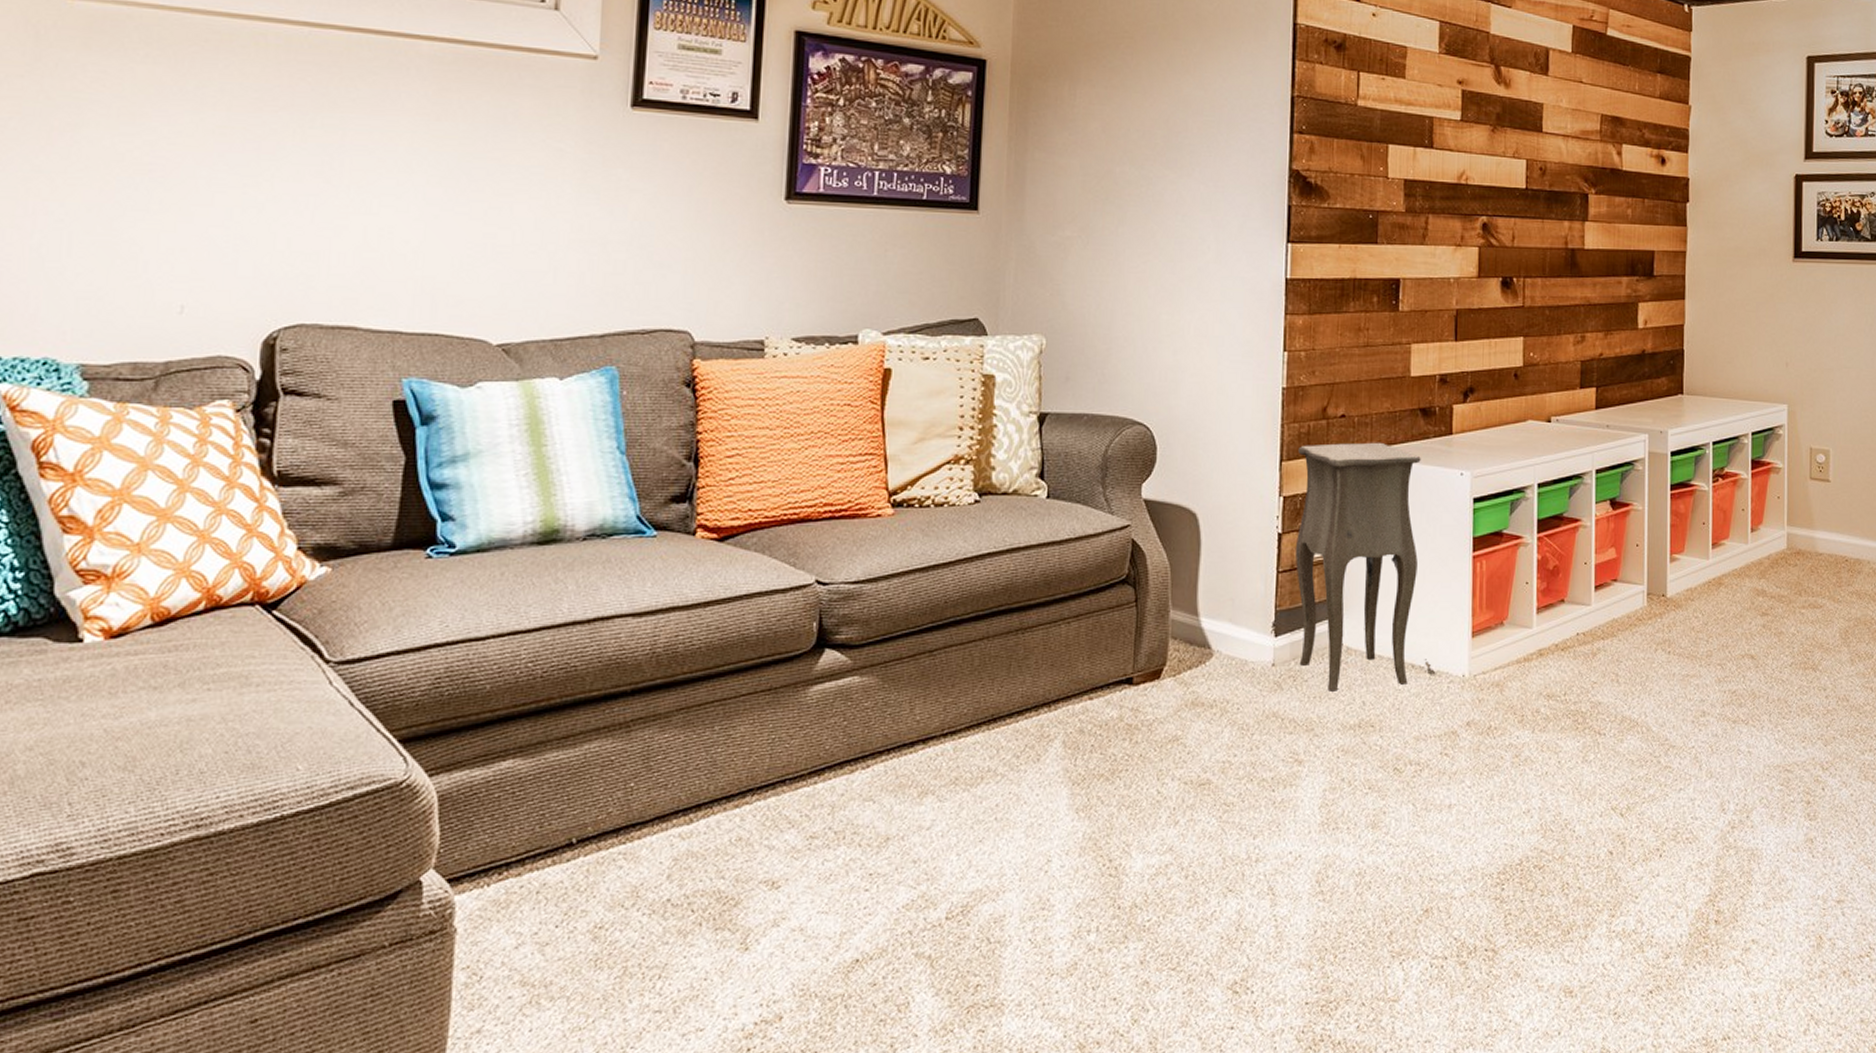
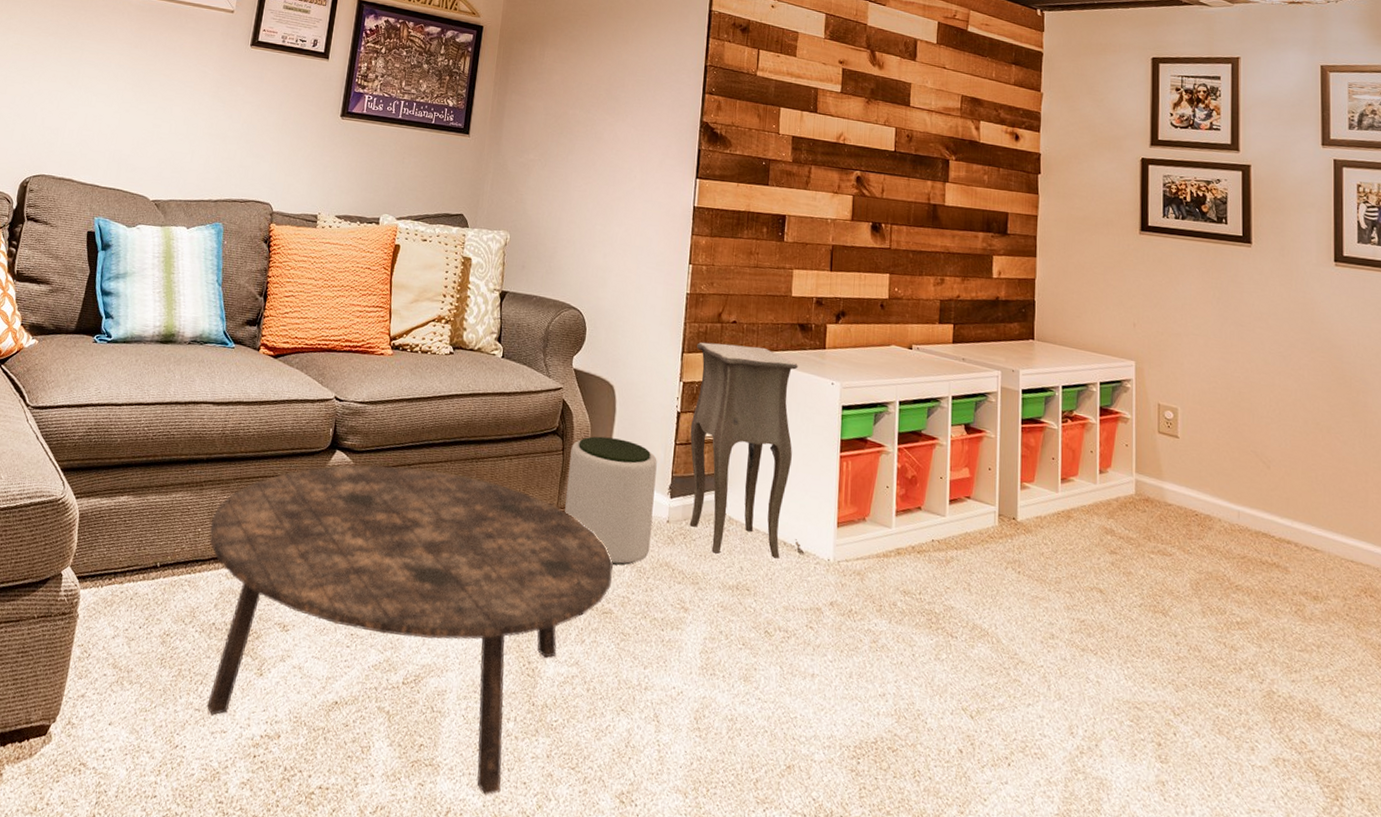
coffee table: none [648,652,1208,1024] -> present [207,464,613,796]
plant pot: none [1143,576,1256,726] -> present [565,436,657,565]

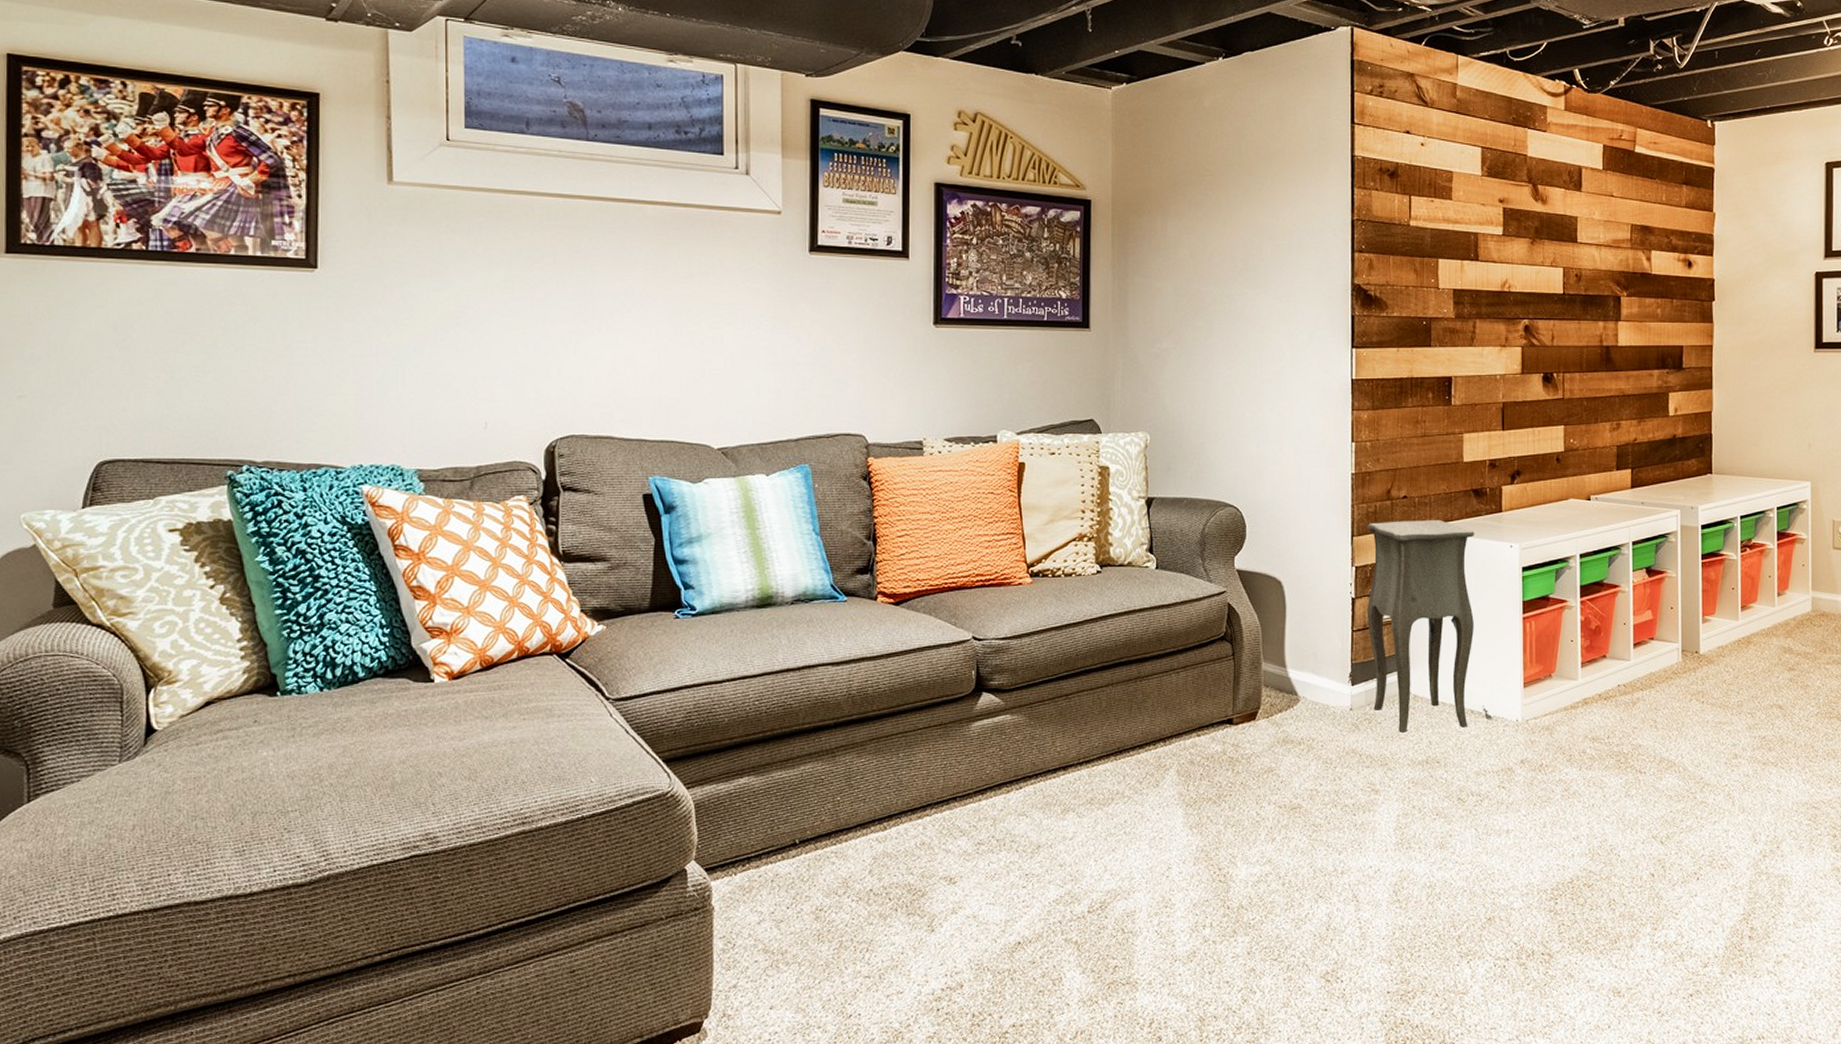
coffee table: present [207,464,613,796] -> none [850,697,1297,1001]
plant pot: present [565,436,657,565] -> none [1242,635,1335,760]

